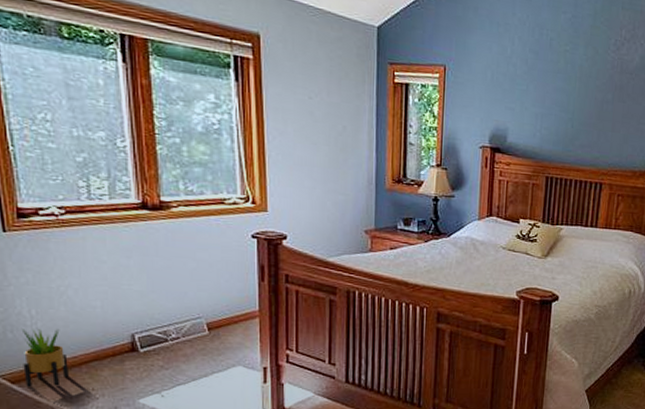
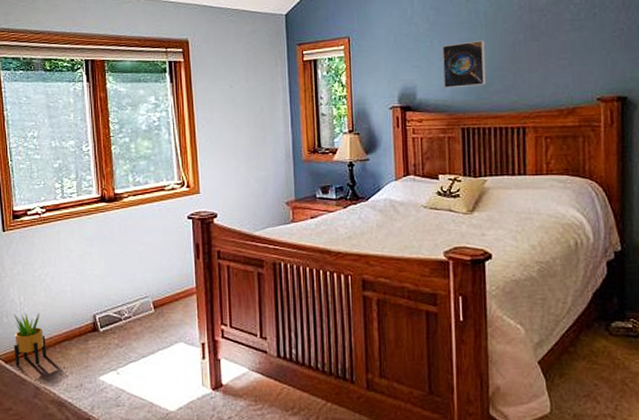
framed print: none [533,91,577,138] -> present [442,40,487,89]

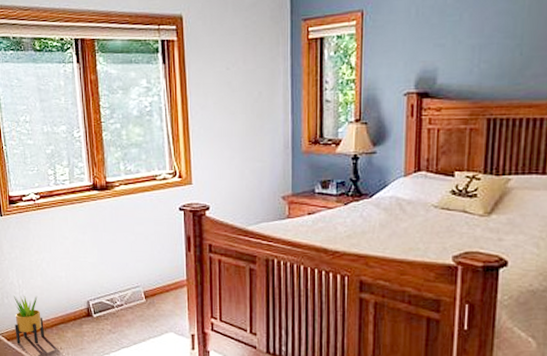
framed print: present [442,40,487,89] -> none [470,13,527,72]

